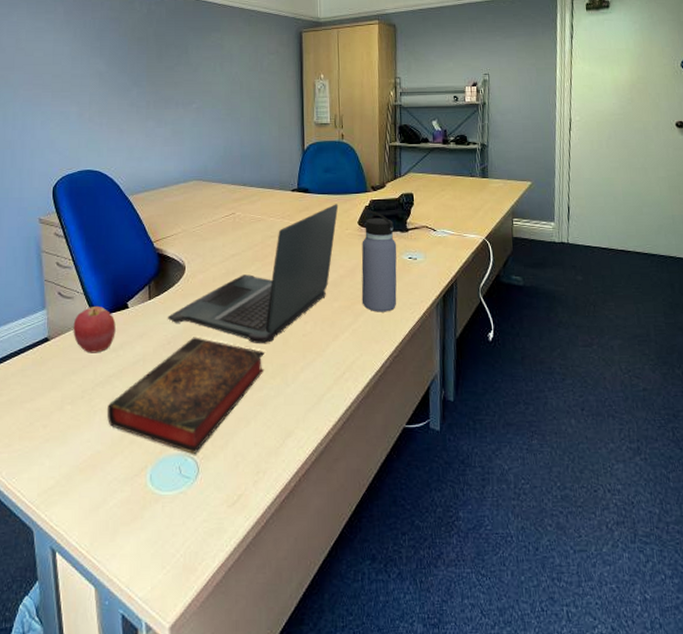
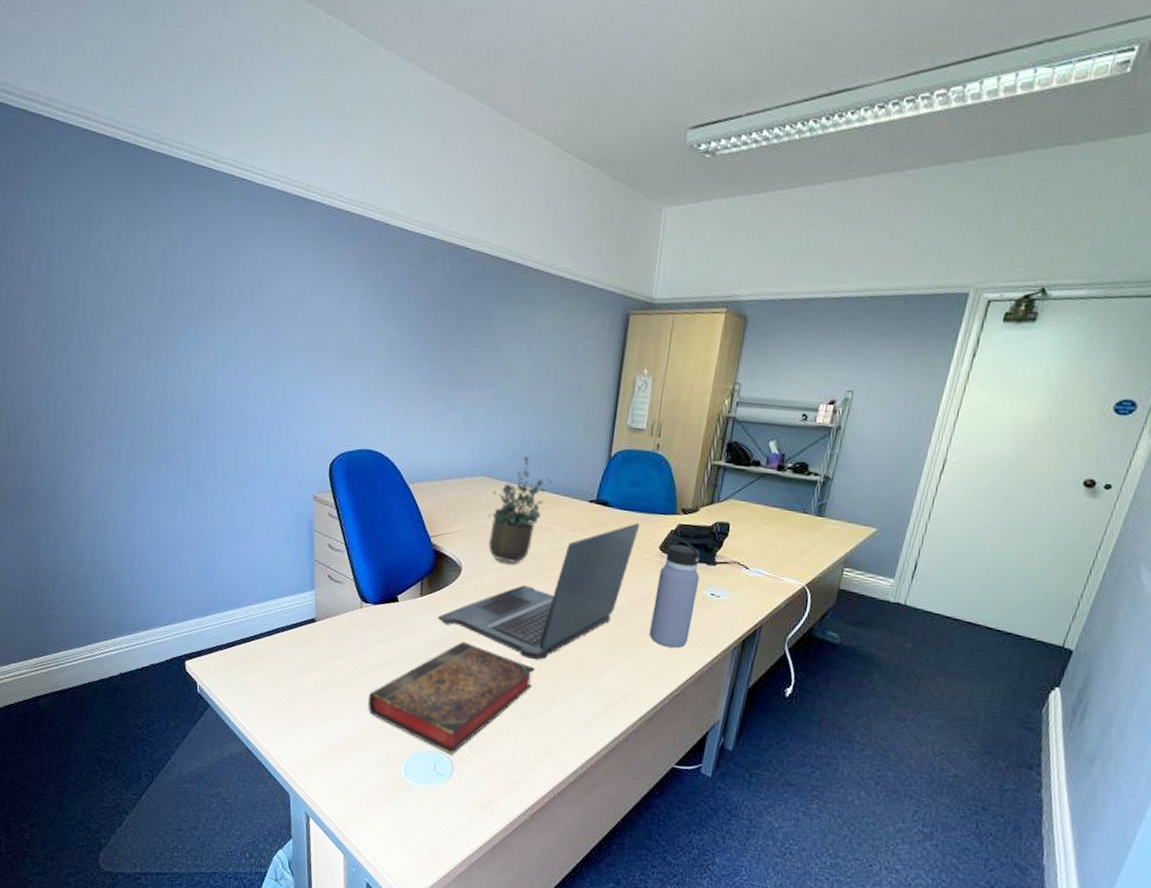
apple: present [73,305,116,353] -> none [340,594,384,642]
potted plant: none [204,158,256,257] -> present [488,456,552,565]

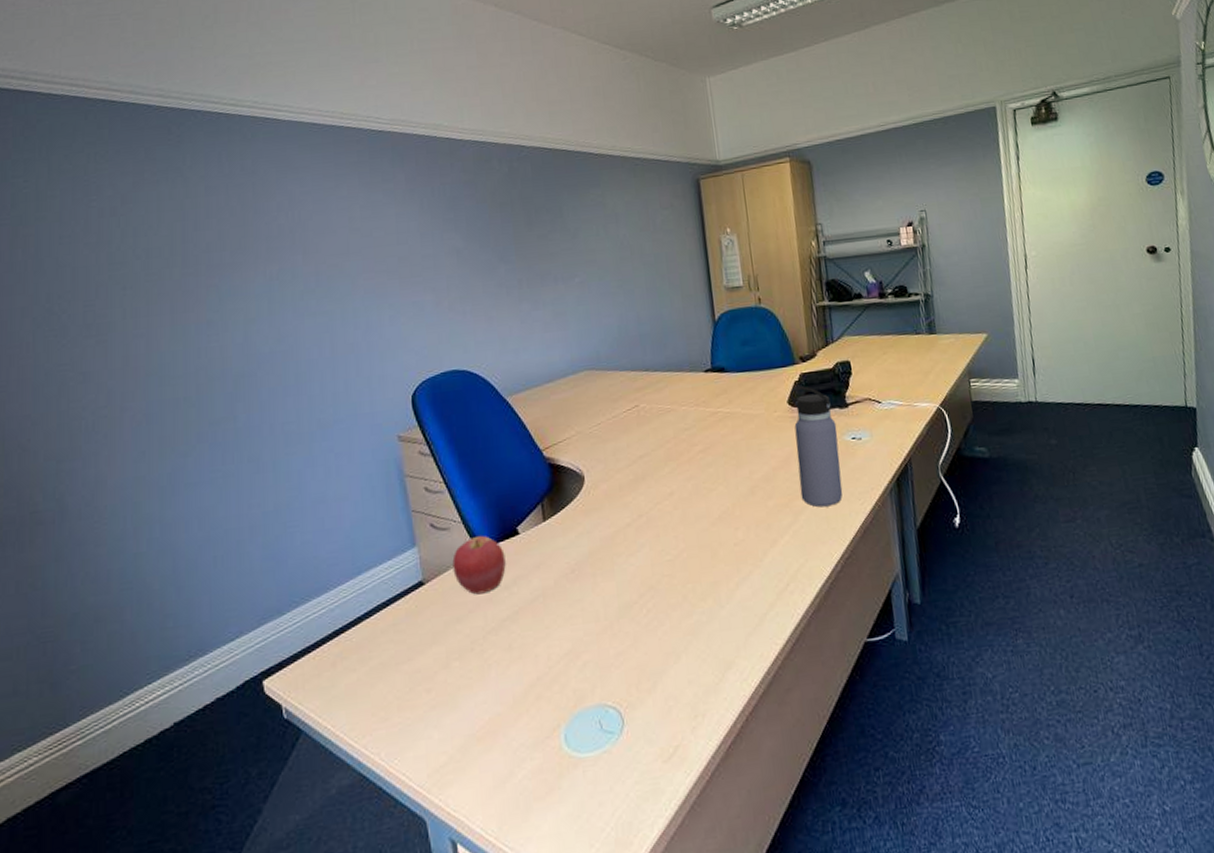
apple: none [340,594,384,642] -> present [452,535,506,595]
book: present [367,641,536,755] -> none [503,560,692,704]
laptop: present [437,523,640,661] -> none [567,382,763,561]
potted plant: present [488,456,552,565] -> none [600,338,661,460]

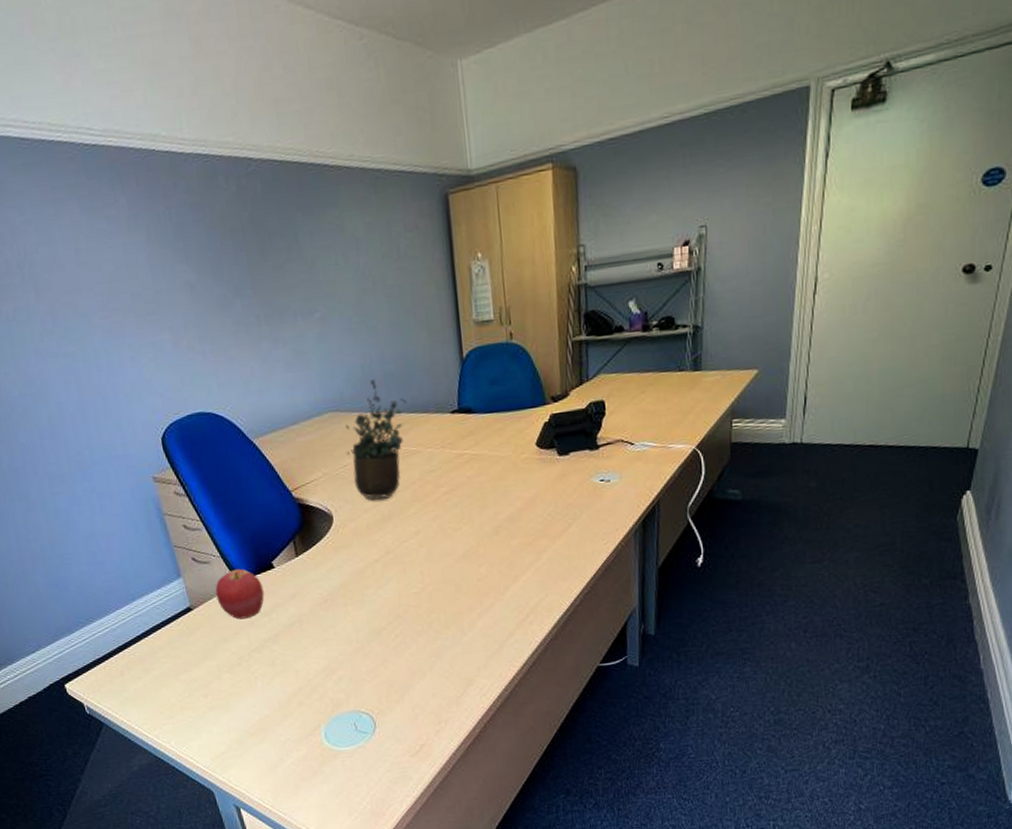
potted plant: none [600,338,661,460] -> present [345,378,406,501]
water bottle: present [790,385,843,508] -> none [539,427,587,547]

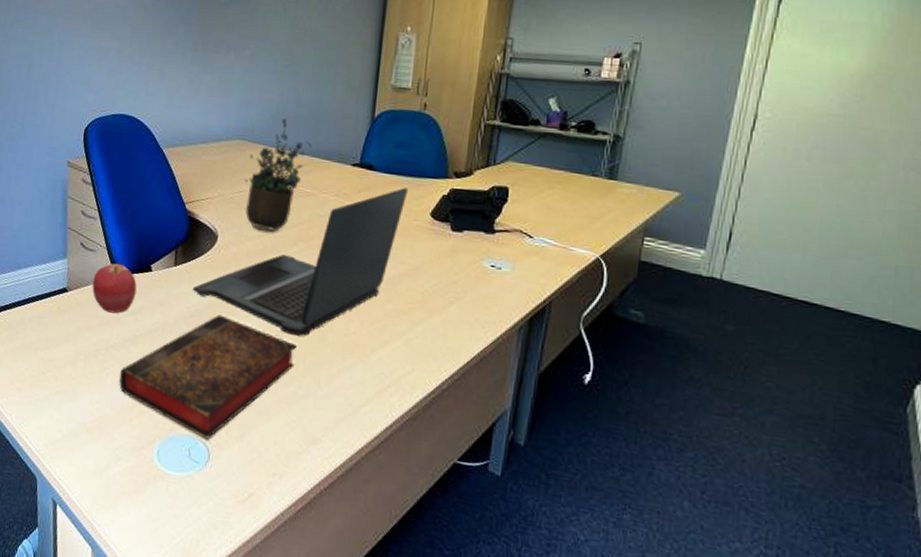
book: none [268,591,437,711] -> present [119,314,298,441]
laptop: none [319,423,511,594] -> present [192,187,409,337]

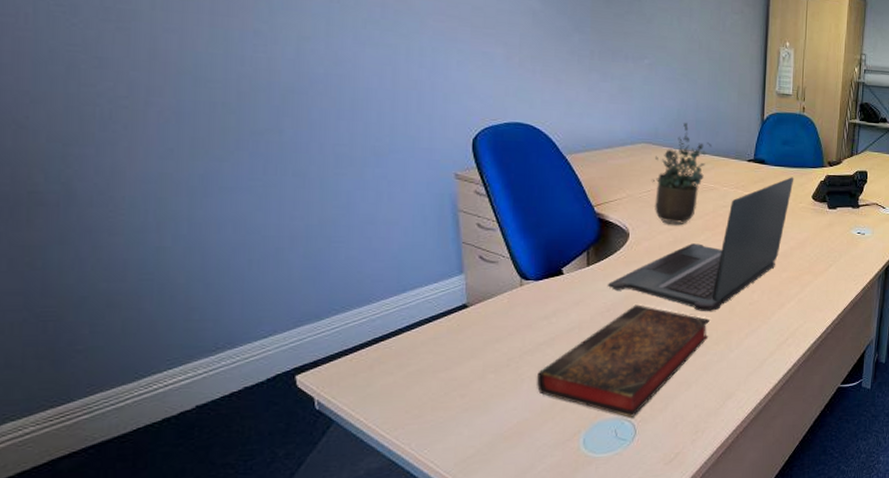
apple: present [92,263,137,314] -> none [497,271,548,321]

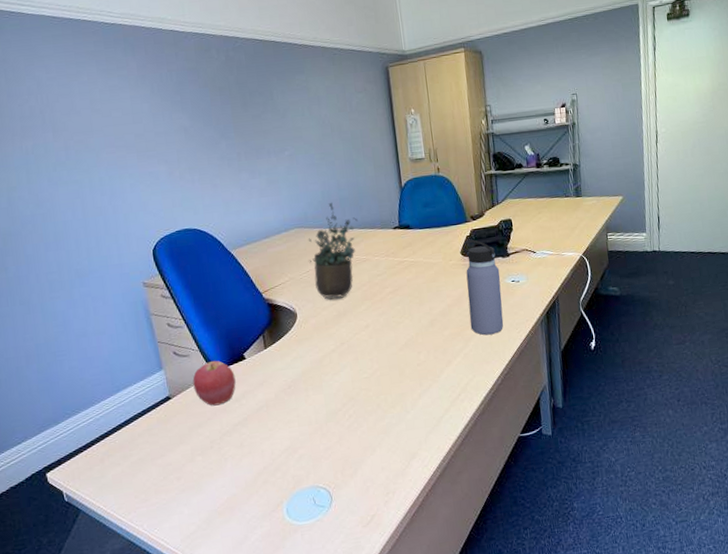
apple: none [497,271,548,321] -> present [192,360,236,406]
book: present [536,304,711,418] -> none [237,378,384,486]
laptop: present [607,177,794,312] -> none [284,237,441,378]
water bottle: none [809,185,848,283] -> present [462,239,504,336]

